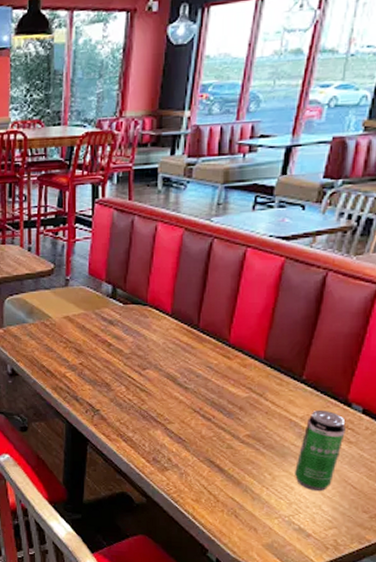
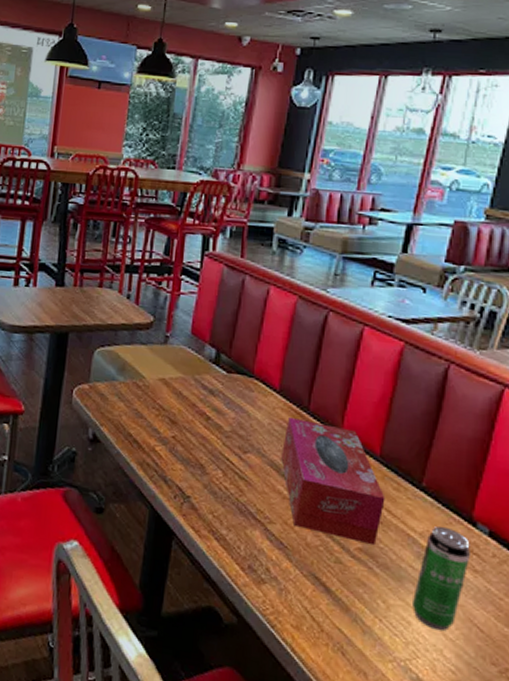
tissue box: none [176,335,270,432] -> present [281,416,385,546]

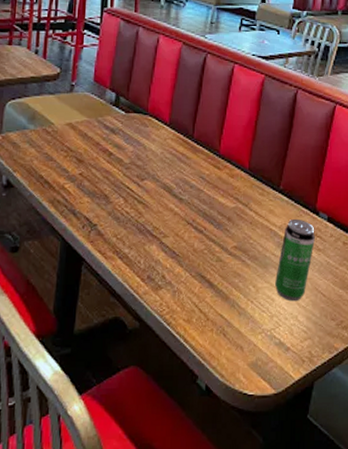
tissue box: present [281,416,385,546] -> none [172,145,253,242]

